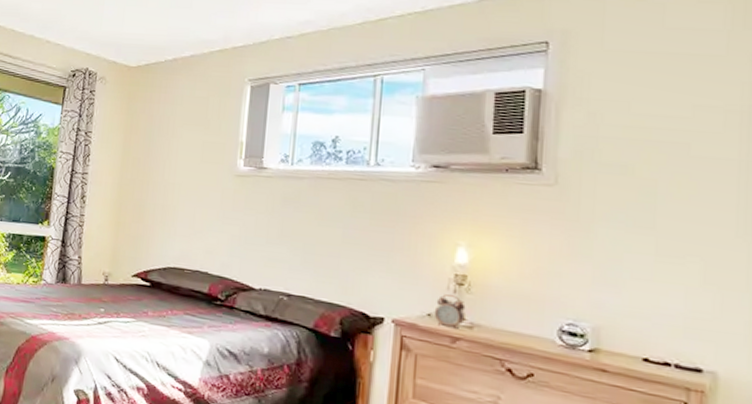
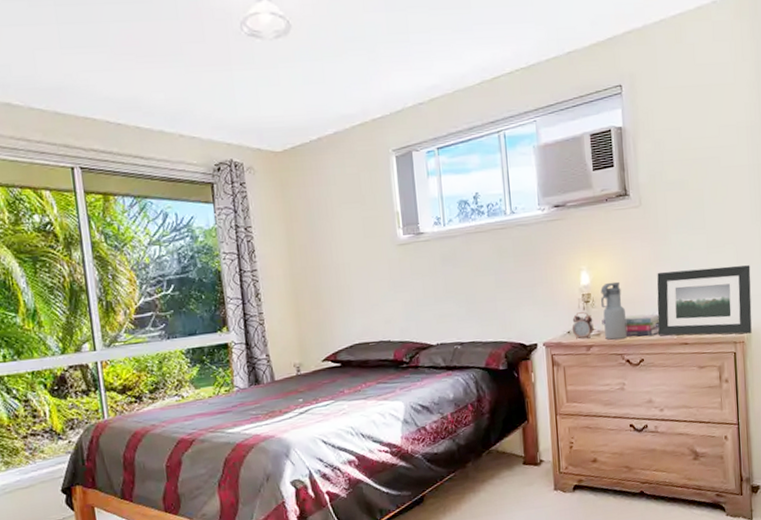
books: none [477,309,565,348] -> present [601,314,660,337]
water bottle: none [480,267,514,342] -> present [600,281,627,341]
picture frame: none [560,270,727,383] -> present [657,265,752,336]

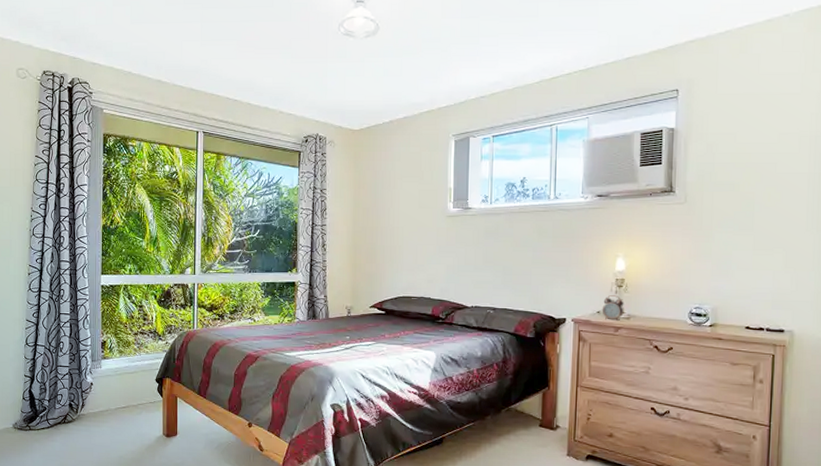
water bottle: present [600,281,627,341] -> none [635,271,658,326]
books: present [601,314,660,337] -> none [633,303,693,327]
picture frame: present [657,265,752,336] -> none [690,267,800,338]

